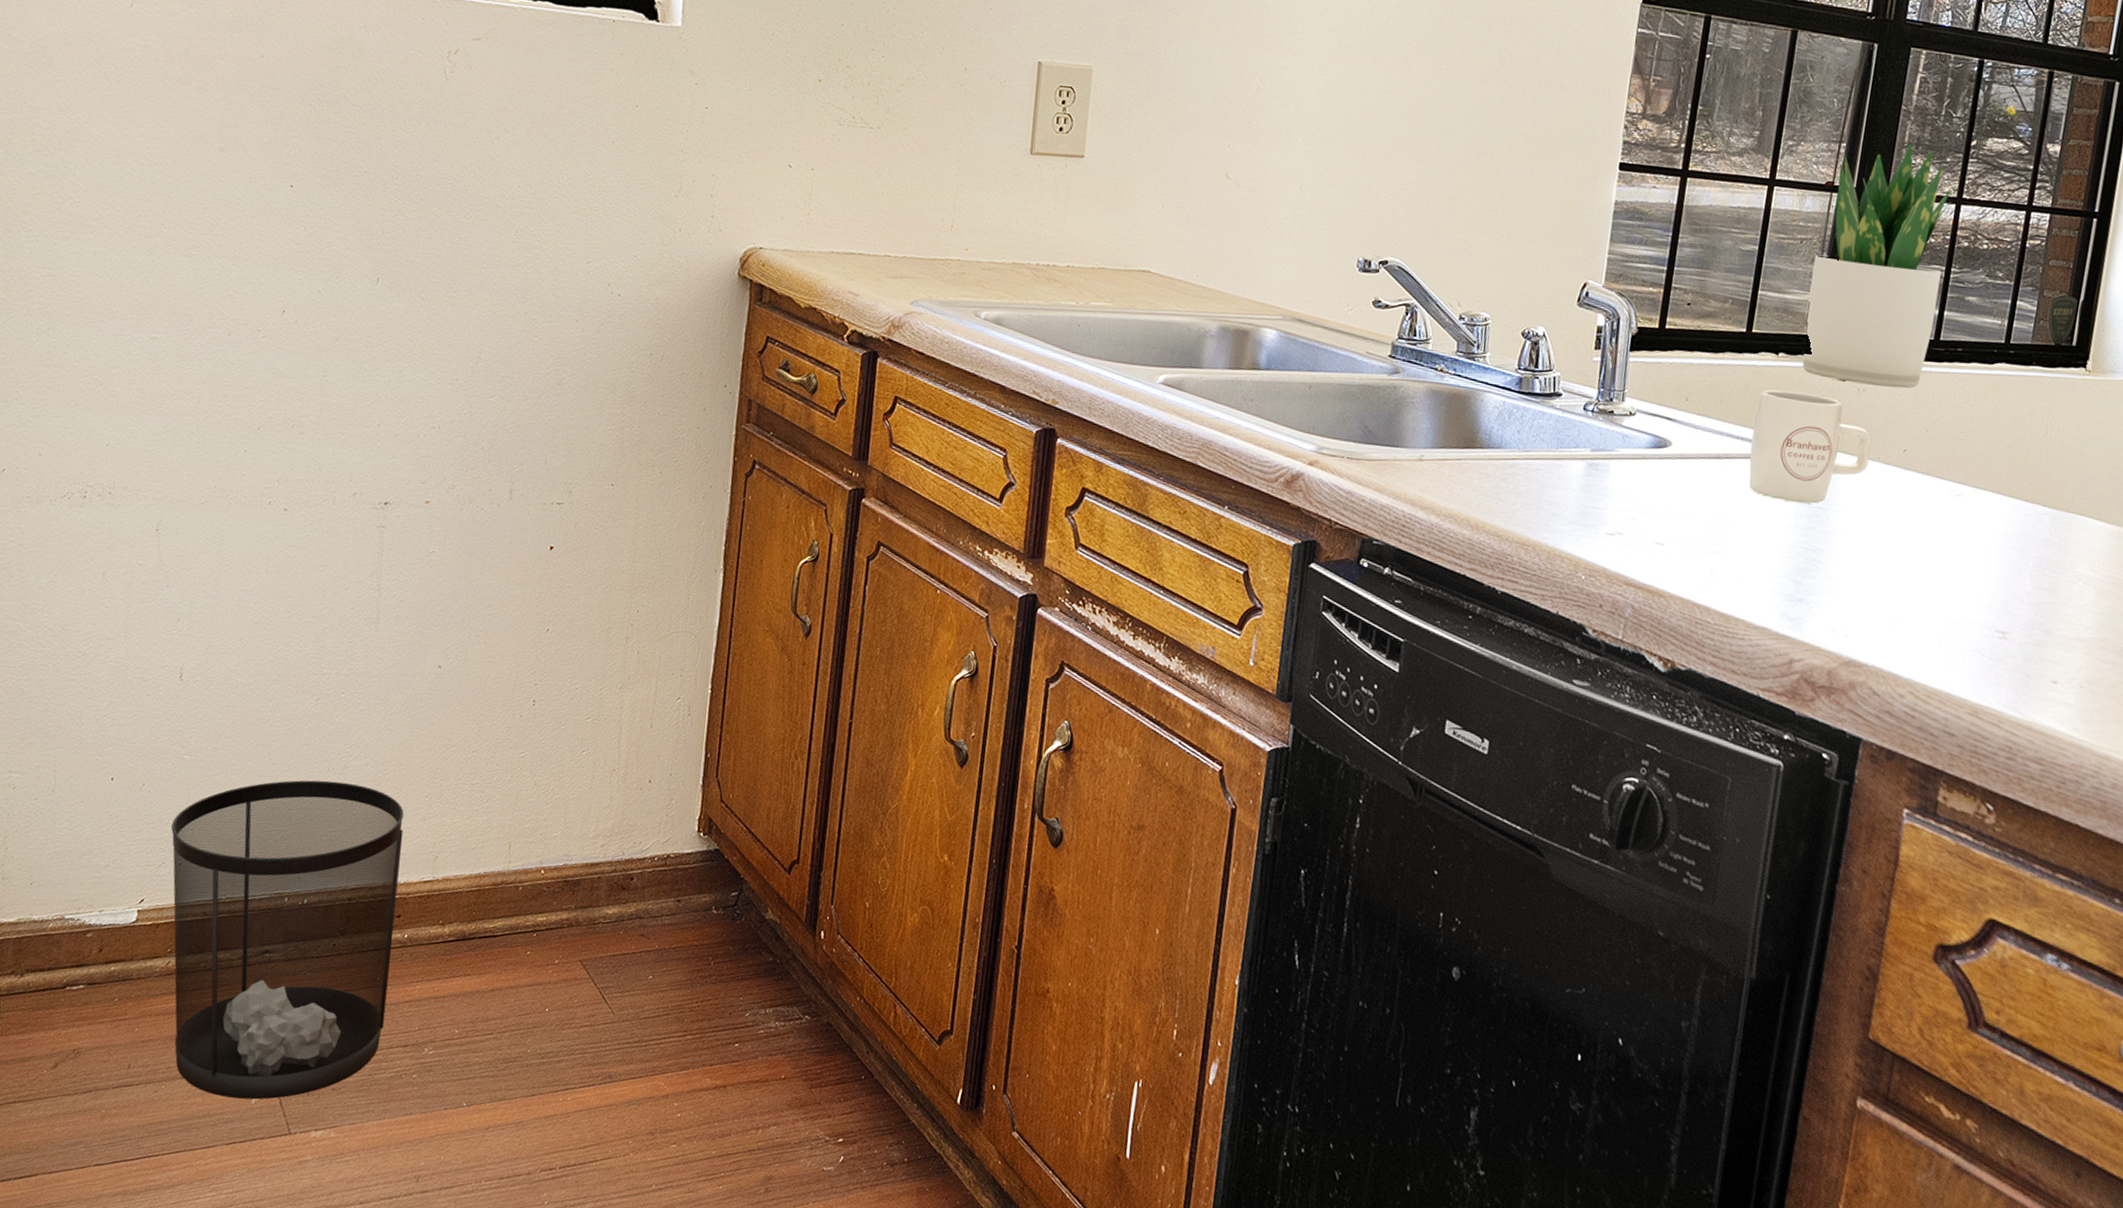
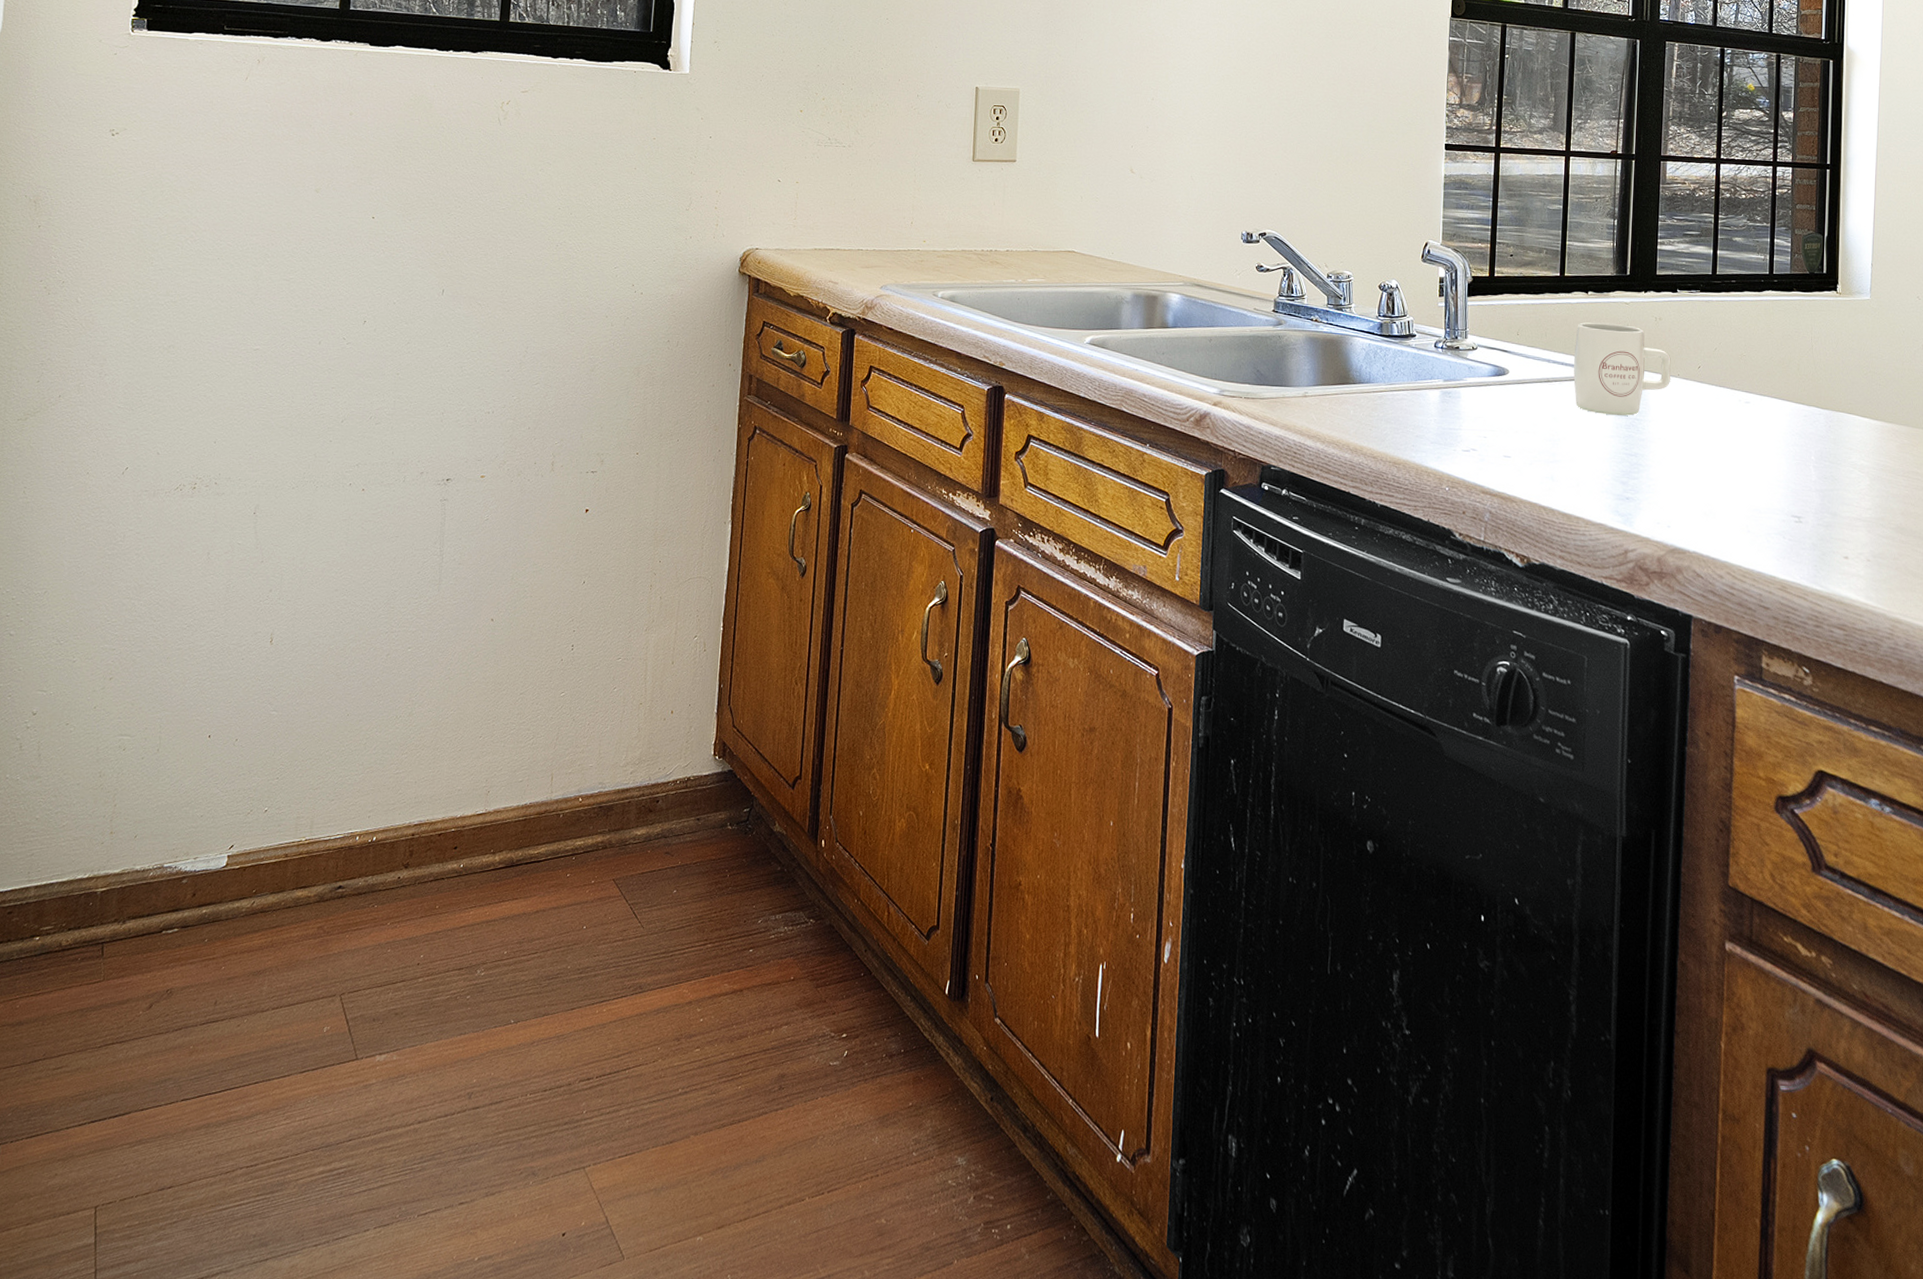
waste bin: present [171,780,404,1100] -> none [256,727,461,1028]
planter: present [1802,143,1951,389] -> none [1606,117,1712,316]

